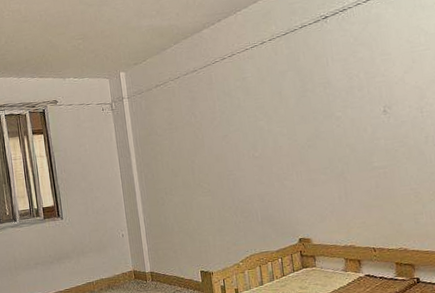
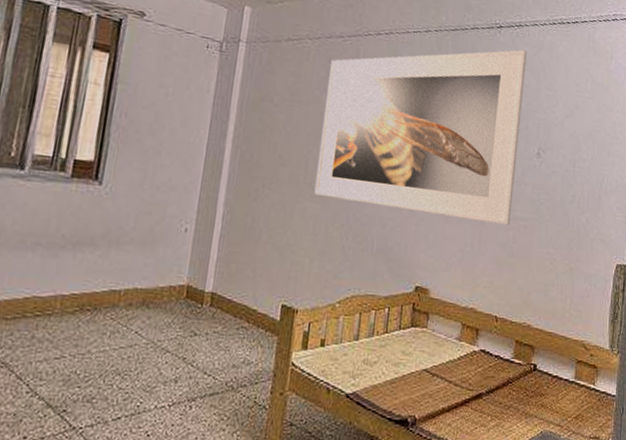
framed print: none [192,29,370,191] -> present [314,50,527,226]

